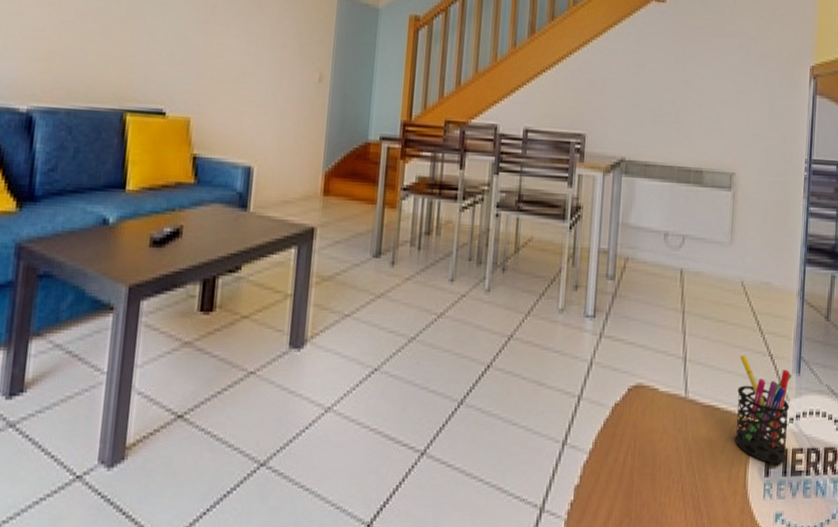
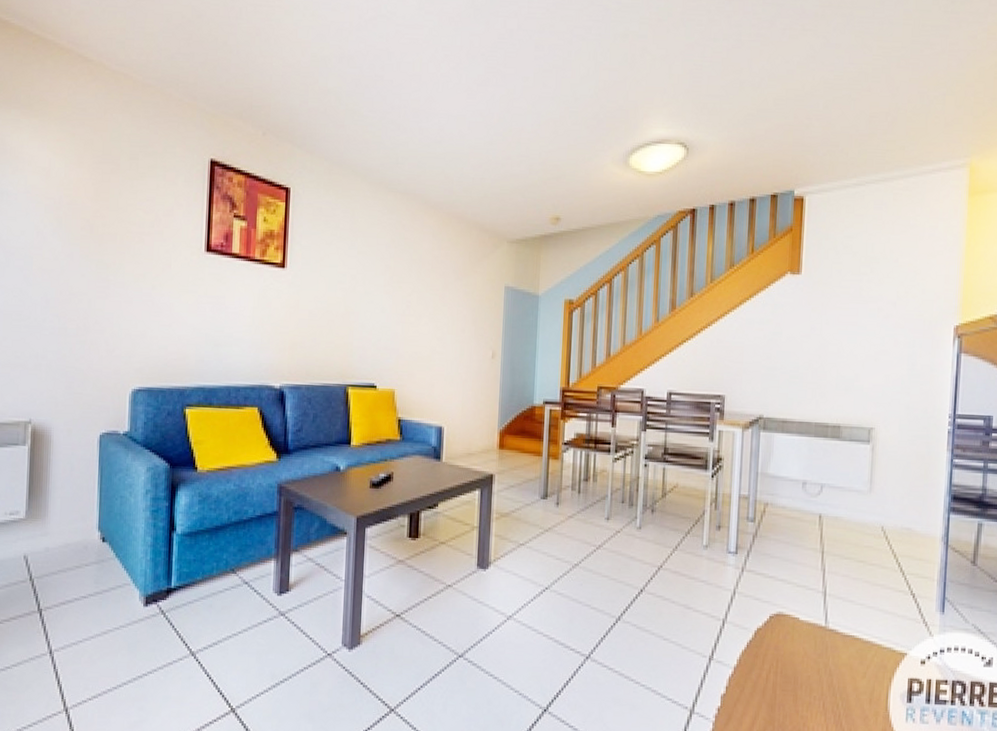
pen holder: present [735,355,792,464] -> none [876,593,935,692]

